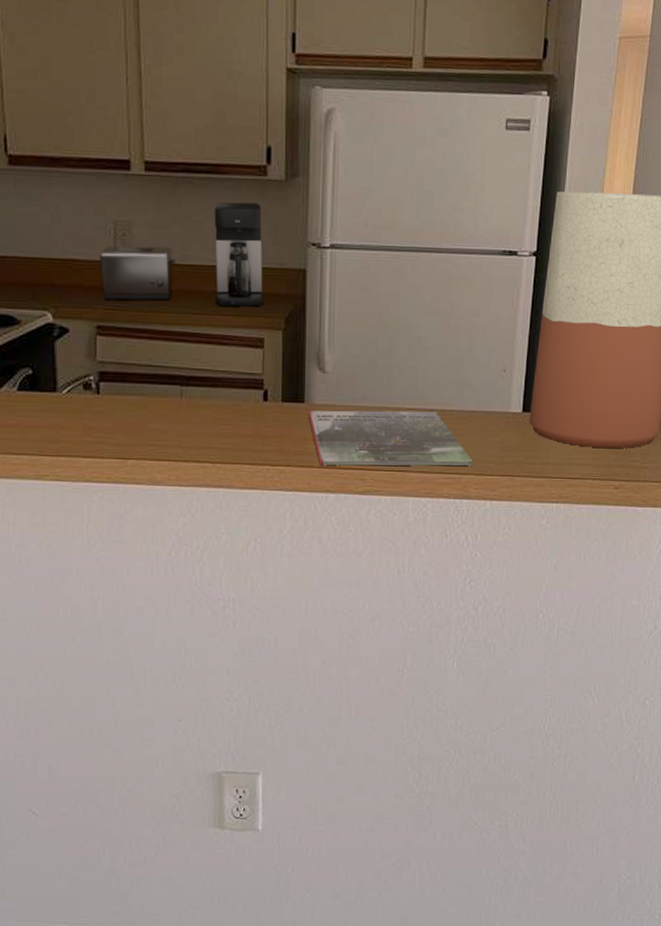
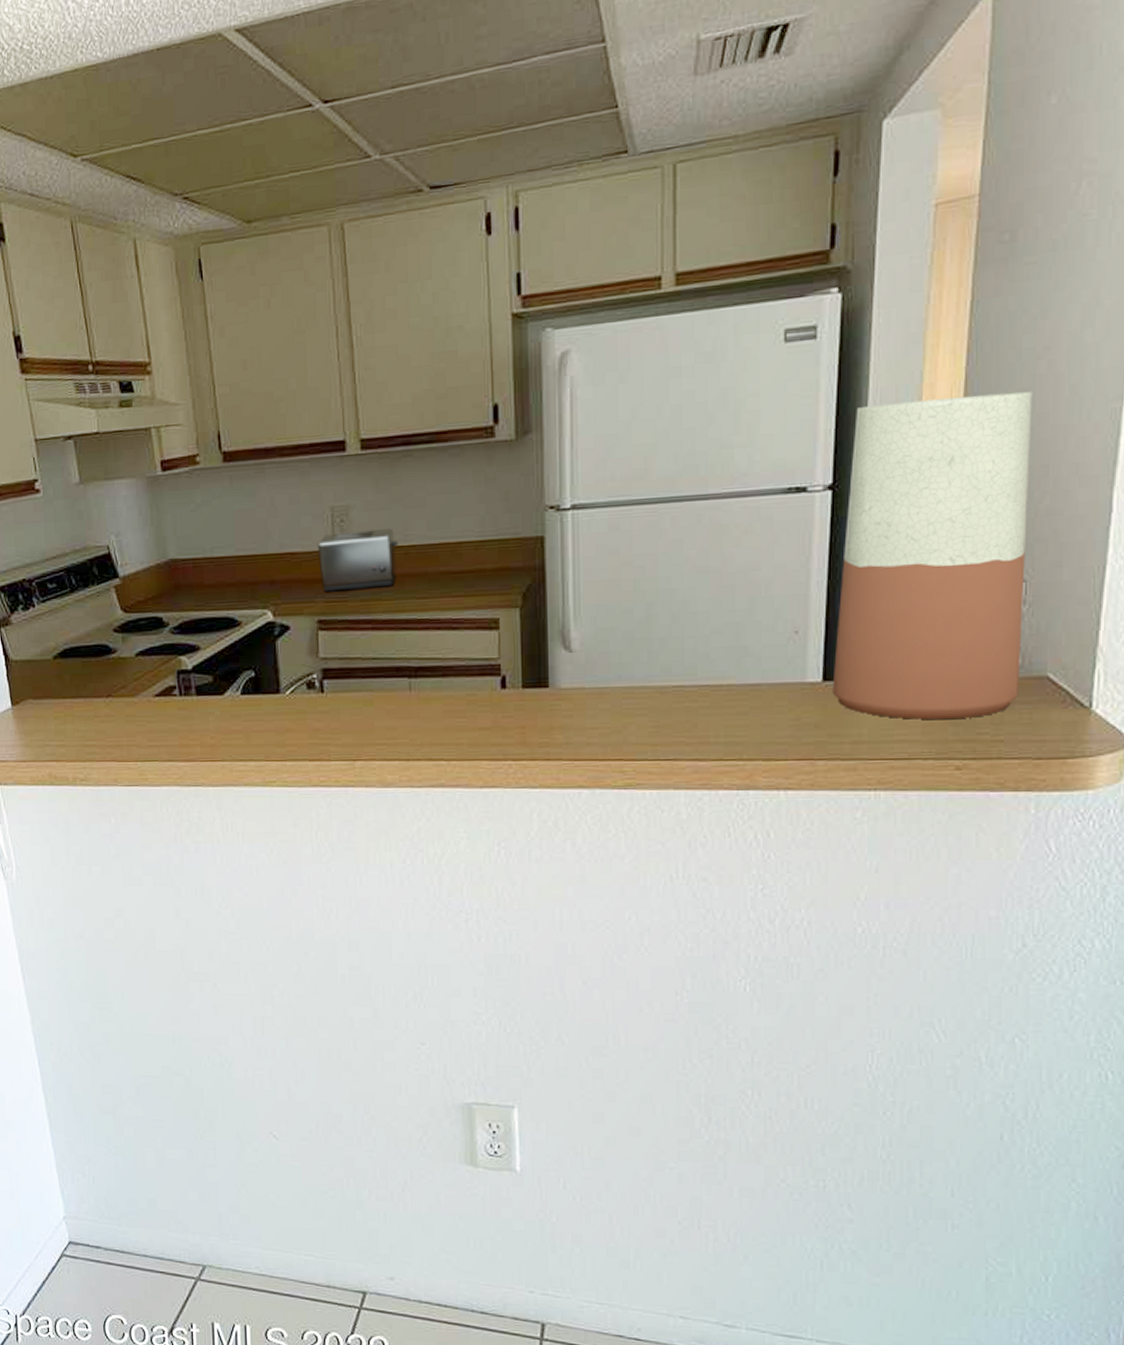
coffee maker: present [214,202,264,307] -> none [437,469,497,588]
magazine: present [308,410,473,466] -> none [554,688,760,757]

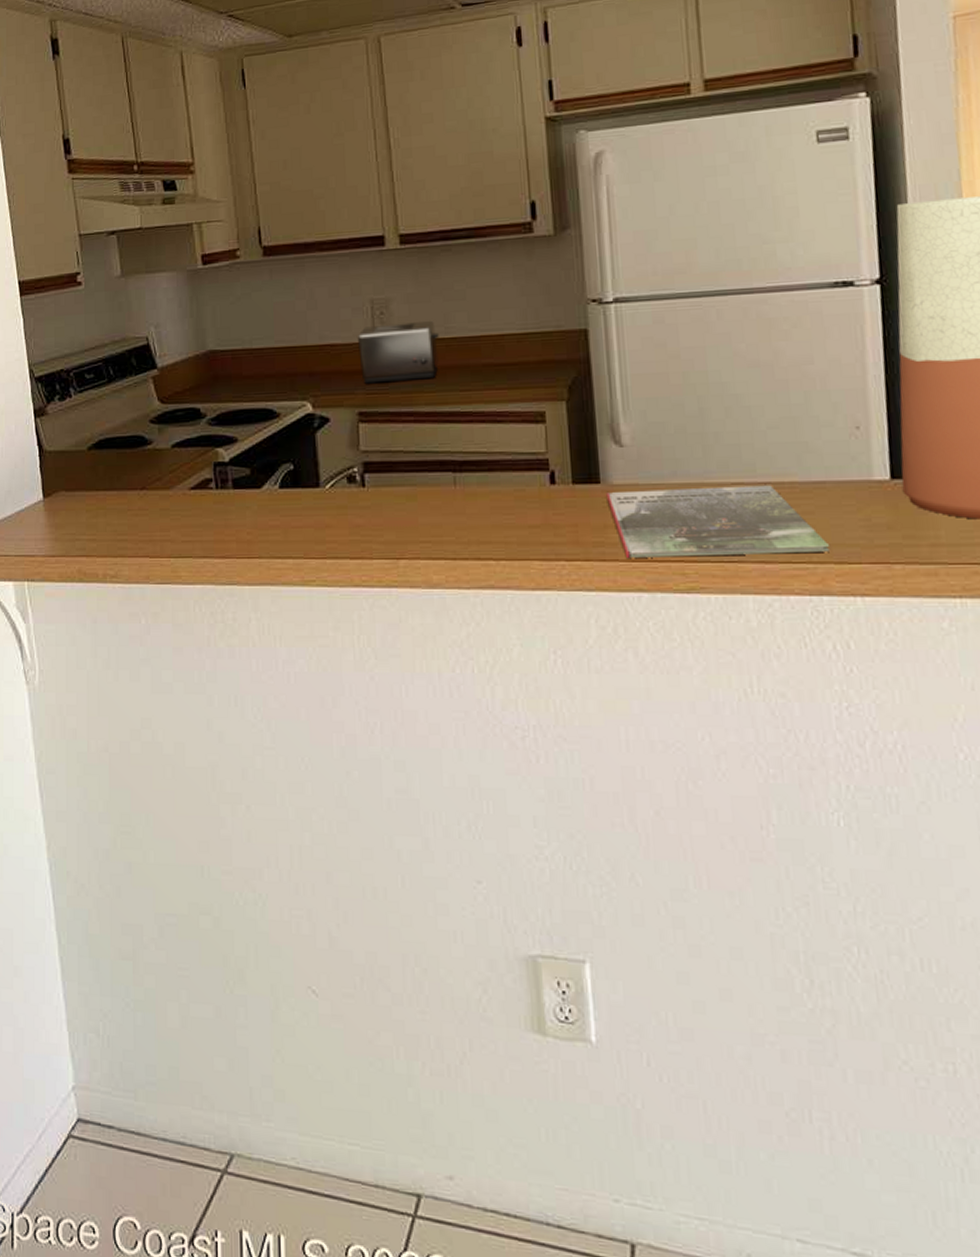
magazine: none [554,688,760,757] -> present [606,485,831,558]

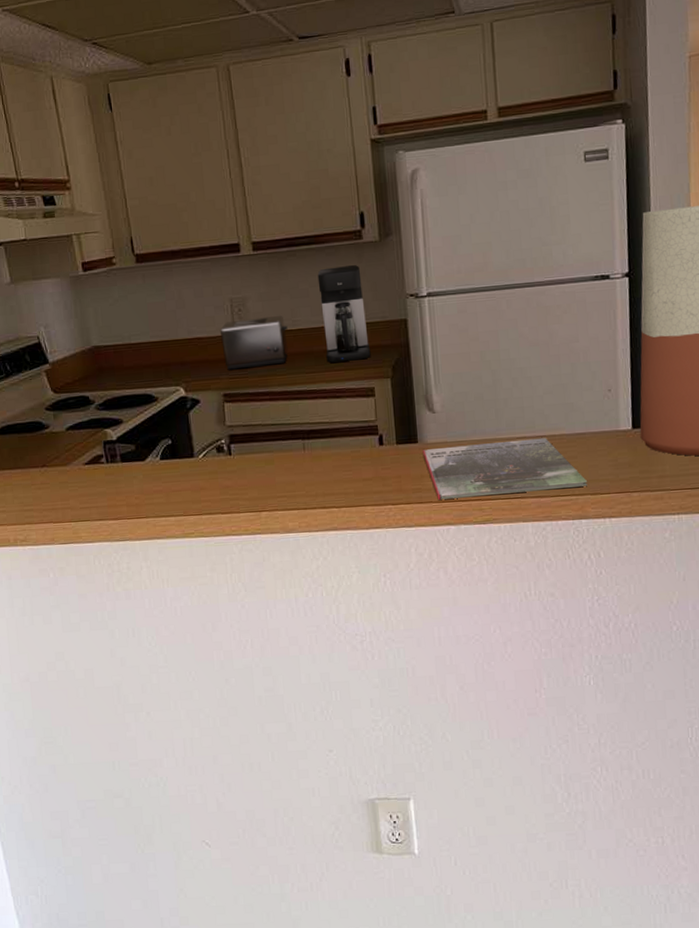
coffee maker: none [477,263,542,380] -> present [317,265,371,363]

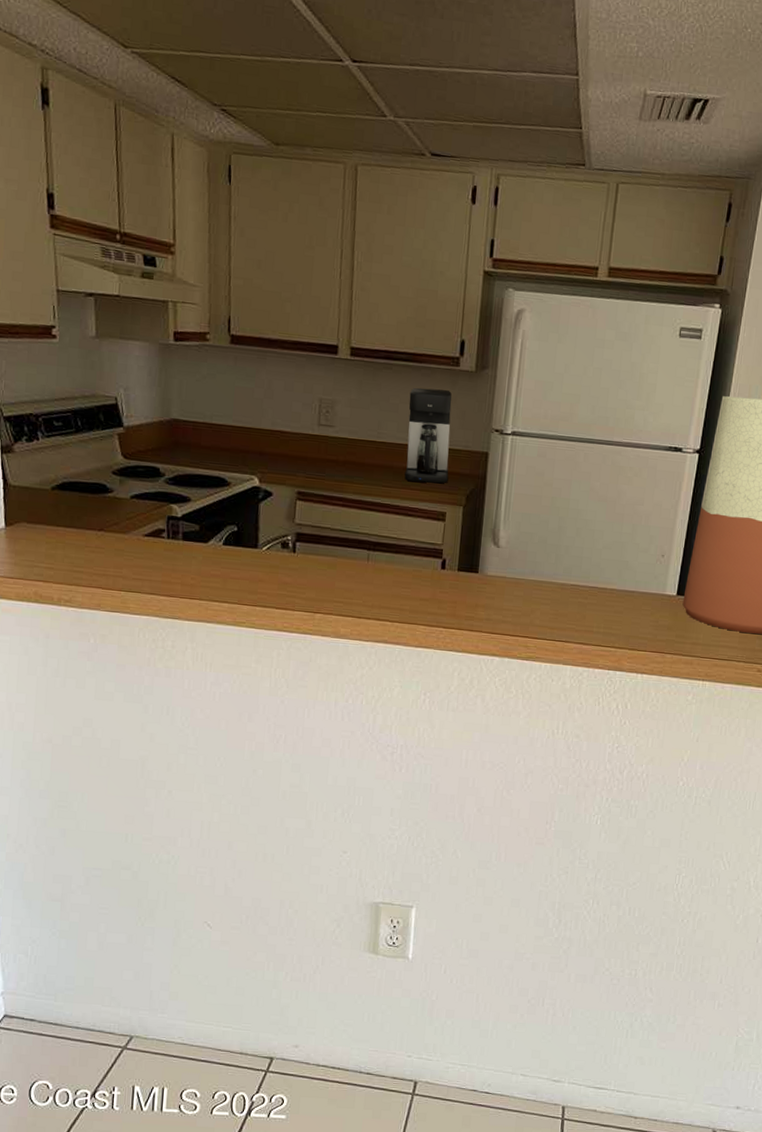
toaster: present [219,315,288,370] -> none [304,421,372,473]
magazine: present [422,438,588,500] -> none [481,580,629,641]

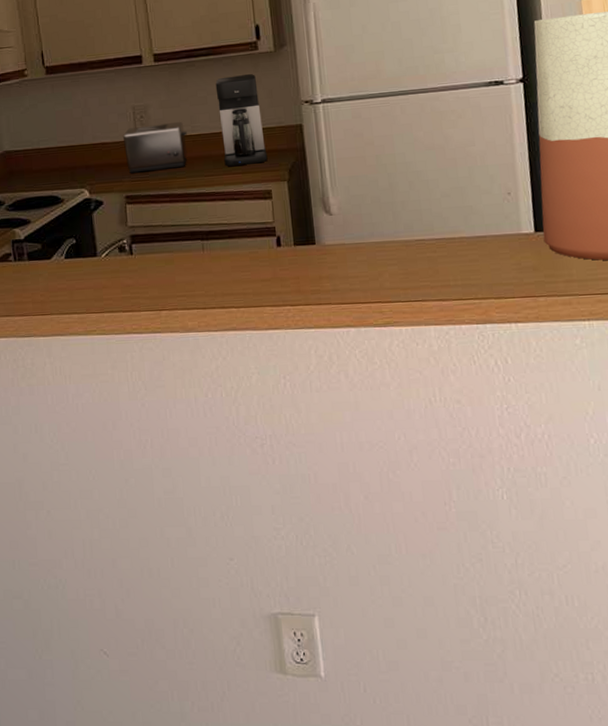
toaster: none [304,421,372,473] -> present [122,121,188,173]

